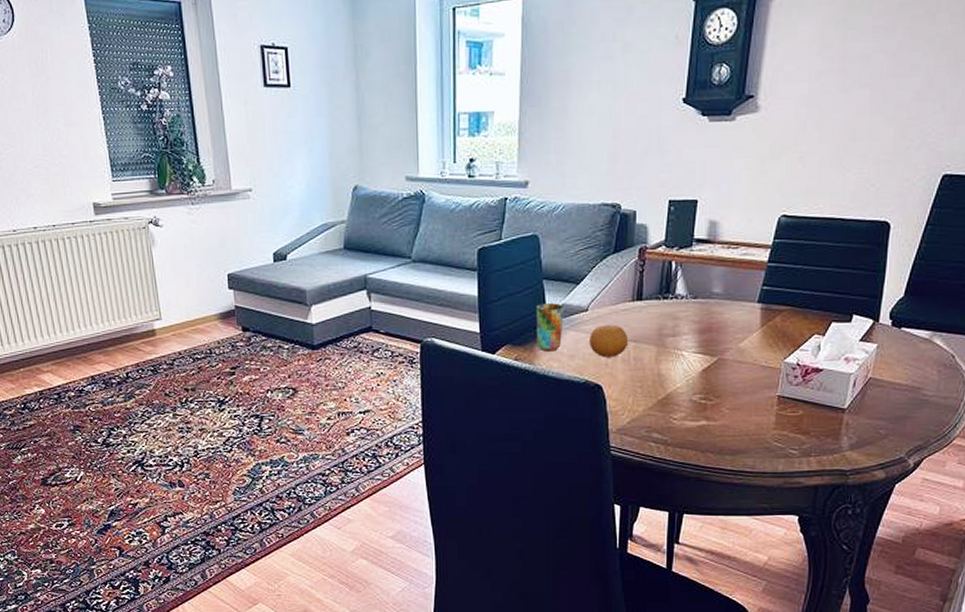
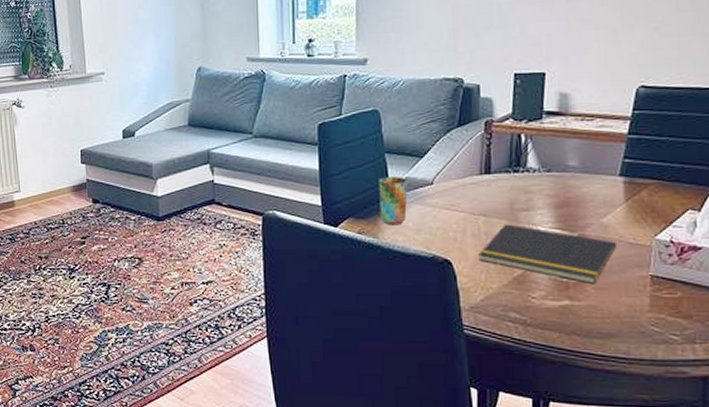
fruit: present [590,325,629,358] -> none [436,198,478,232]
notepad: none [627,349,752,405] -> present [478,224,618,284]

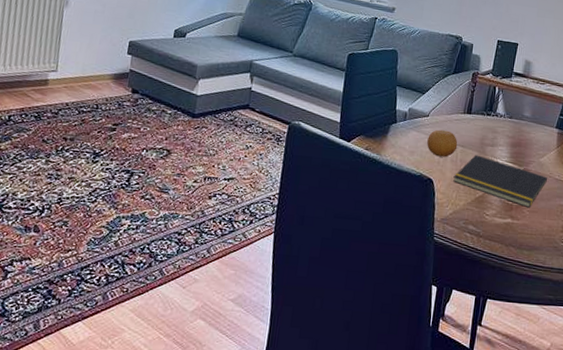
cup: present [379,177,409,225] -> none [385,105,411,147]
fruit: none [436,198,478,232] -> present [427,129,458,157]

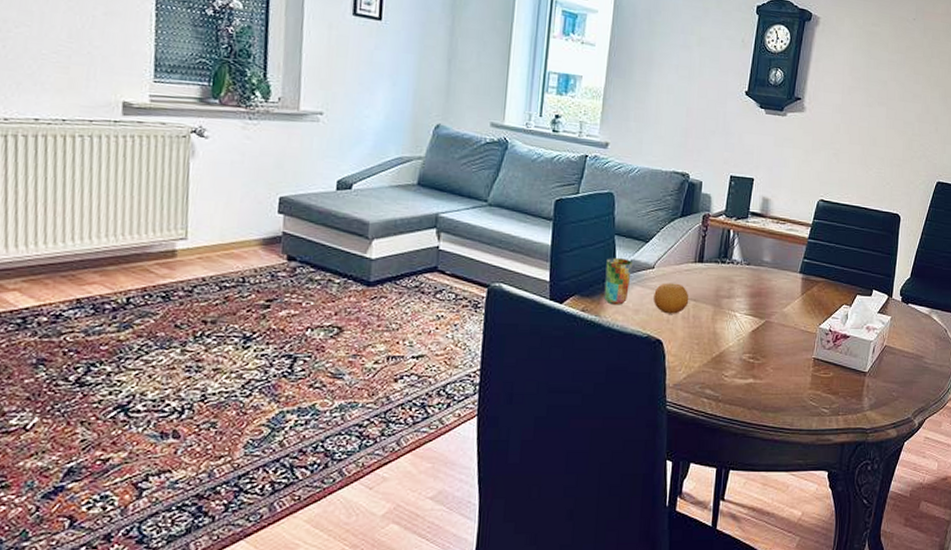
cup: none [385,105,411,147] -> present [604,258,633,305]
notepad: present [453,155,548,207] -> none [685,309,793,364]

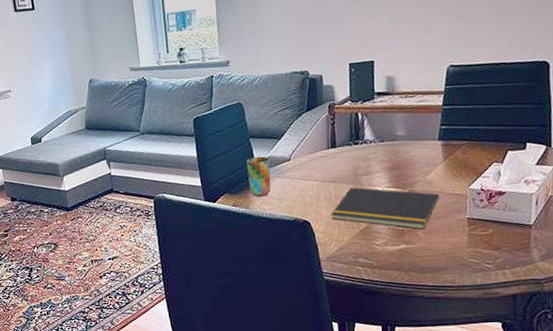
fruit: present [654,283,689,314] -> none [294,169,329,198]
notepad: none [685,309,793,364] -> present [331,187,440,230]

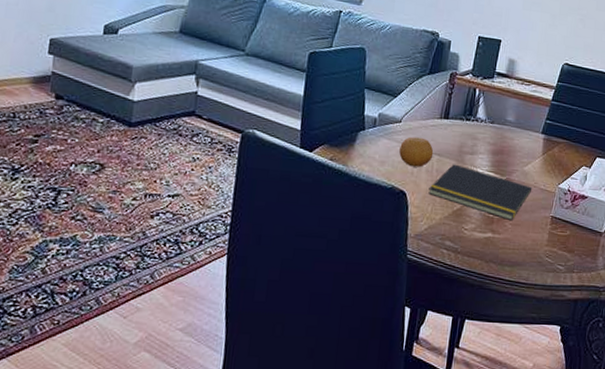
cup: present [246,156,271,197] -> none [352,110,381,156]
fruit: none [294,169,329,198] -> present [399,136,434,167]

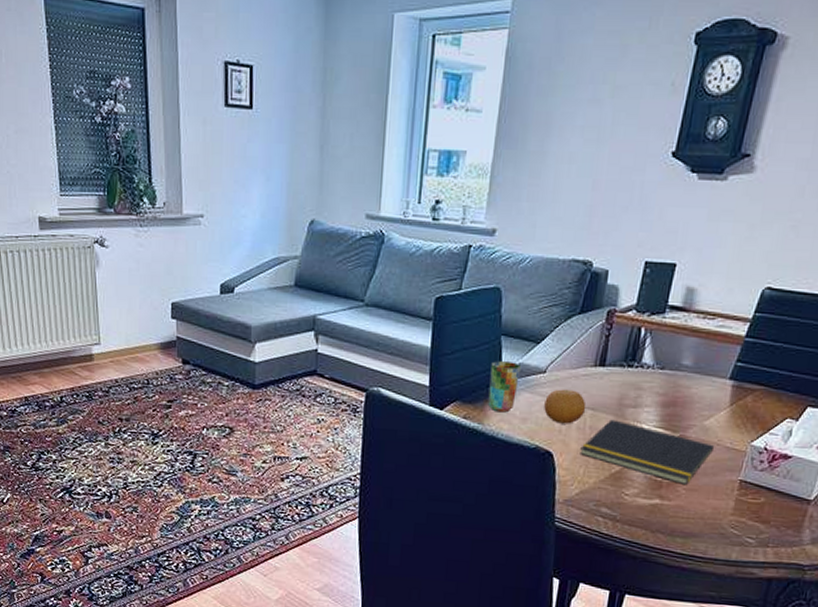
cup: none [352,110,381,156] -> present [488,361,522,413]

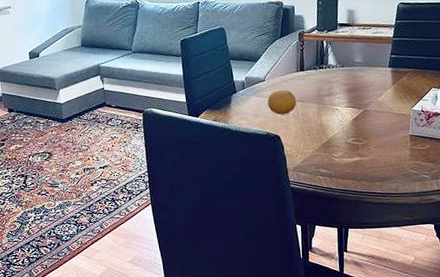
cup: present [488,361,522,413] -> none [226,77,248,113]
notepad: present [580,419,715,485] -> none [298,106,389,144]

